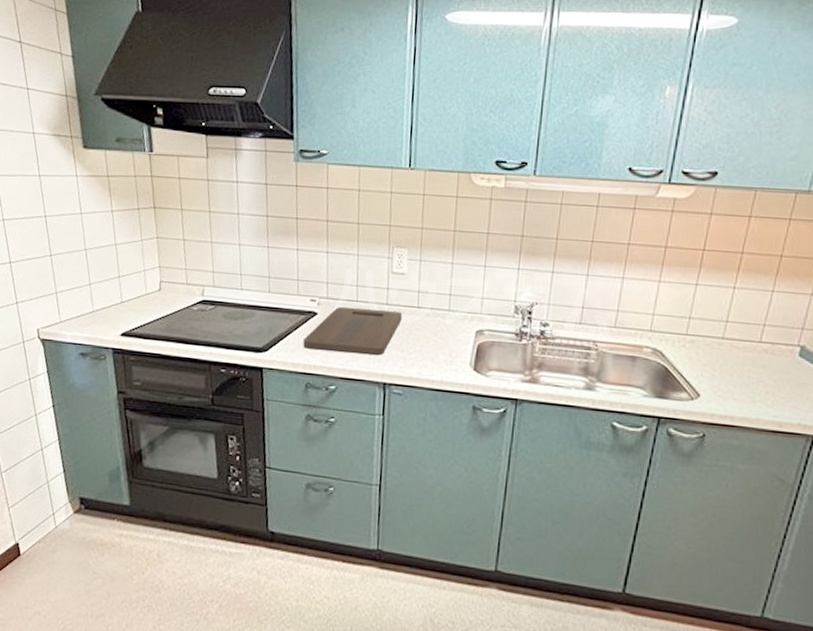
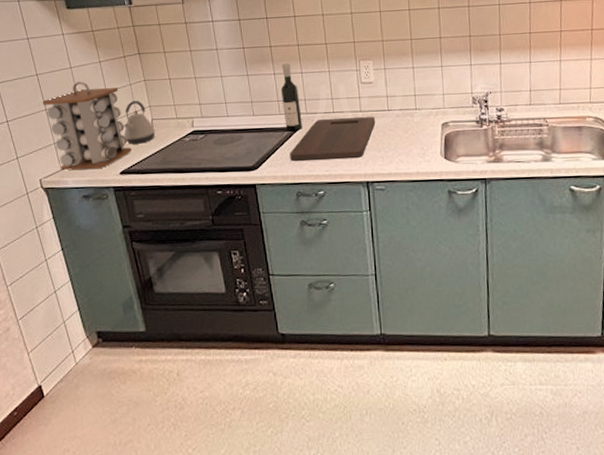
spice rack: none [49,230,136,326] -> present [43,82,132,170]
kettle: none [129,258,163,306] -> present [124,101,155,144]
bottle: none [302,240,322,316] -> present [280,64,303,132]

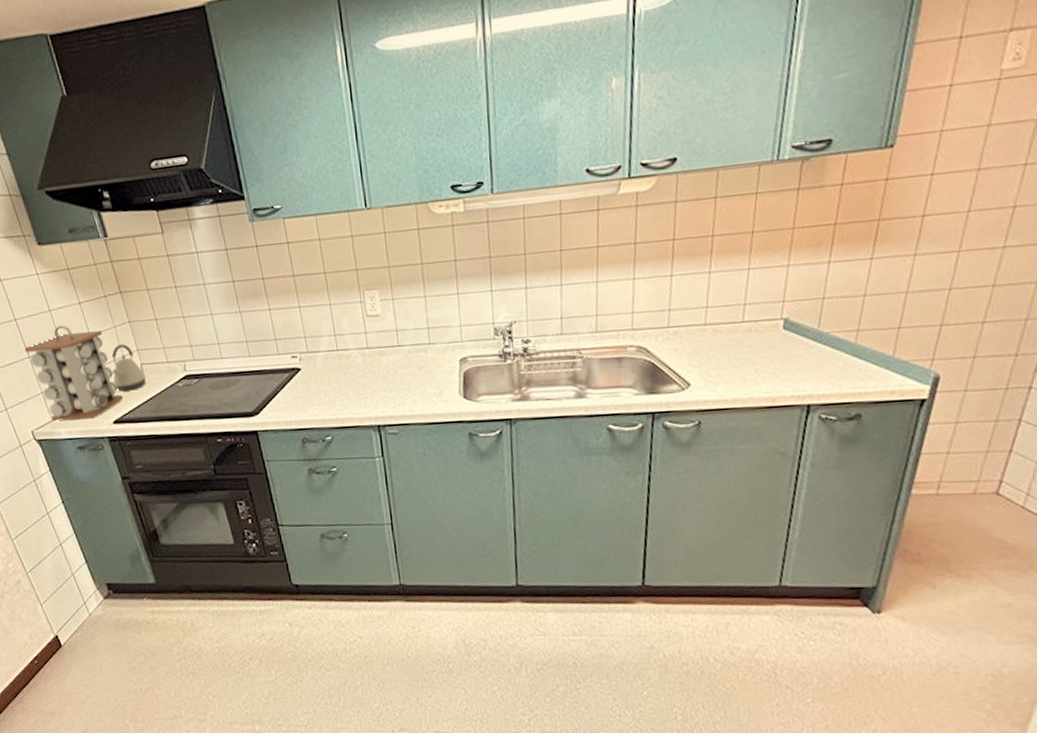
bottle: present [280,64,303,132] -> none [277,297,305,373]
cutting board: present [290,117,376,161] -> none [292,354,385,405]

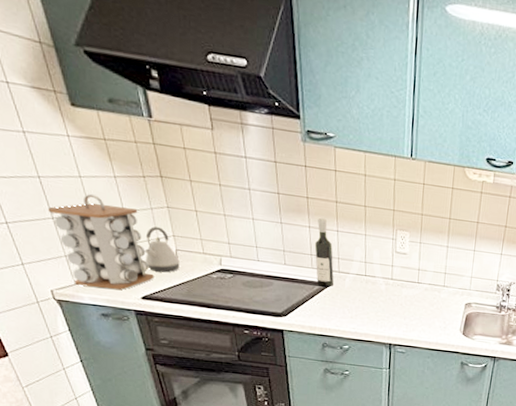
bottle: none [277,297,305,373] -> present [314,218,334,287]

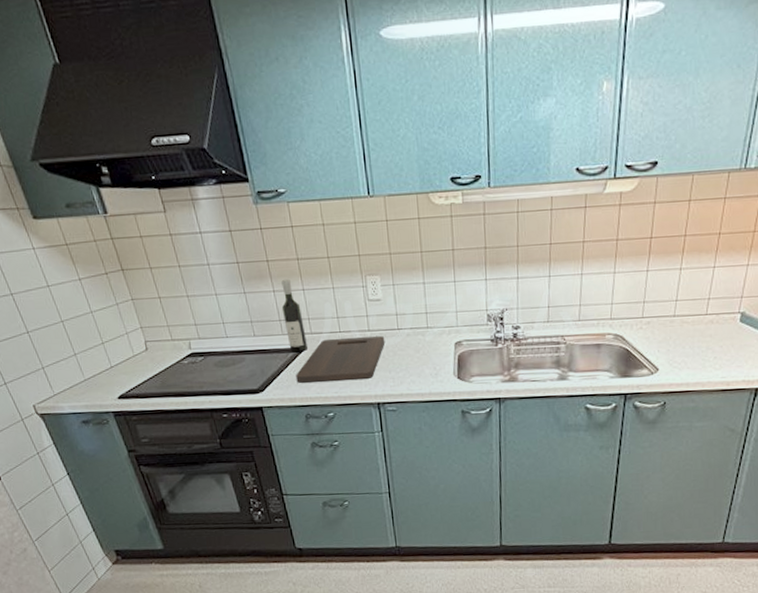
spice rack: present [49,194,154,290] -> none [23,301,128,395]
kettle: present [144,226,180,273] -> none [114,321,151,368]
cutting board: none [319,280,405,321] -> present [296,336,385,383]

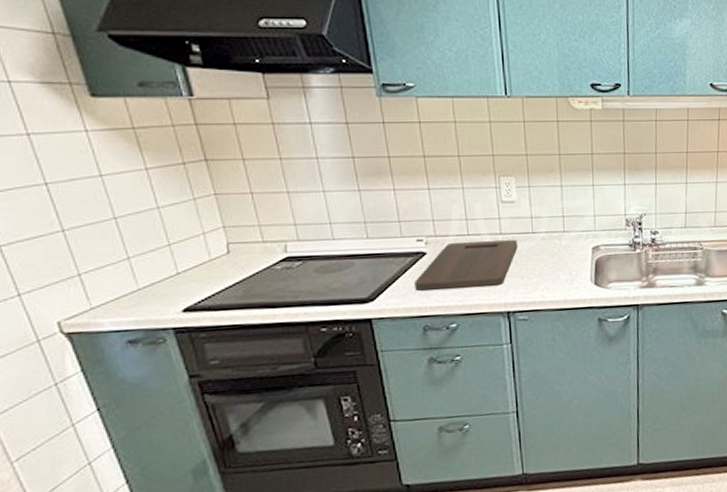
bottle: present [281,280,309,353] -> none [402,178,431,257]

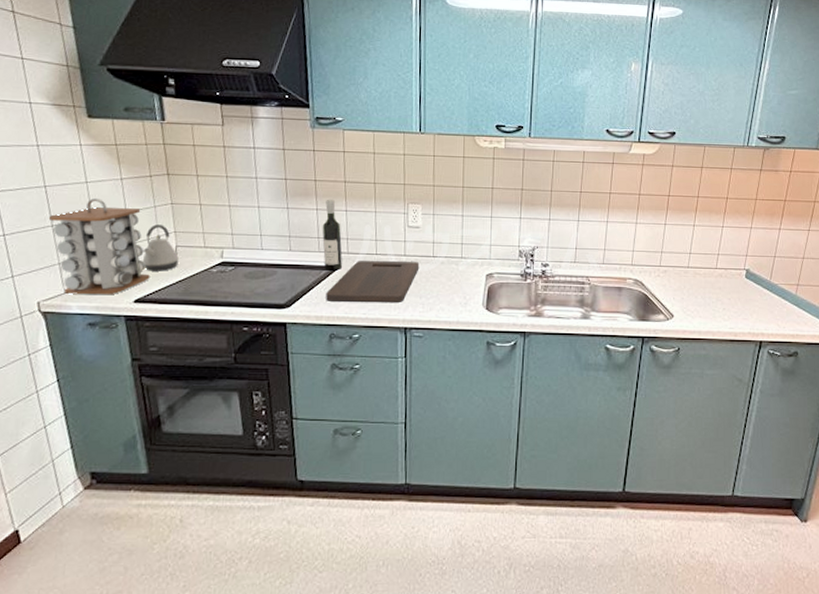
spice rack: none [58,194,199,309] -> present [50,198,150,295]
kettle: none [186,219,233,275] -> present [142,224,179,271]
bottle: none [402,178,431,257] -> present [322,200,343,271]

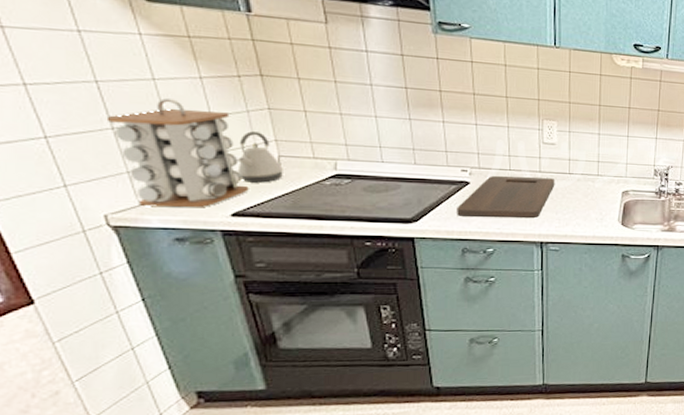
bottle: present [322,200,343,271] -> none [450,112,474,186]

